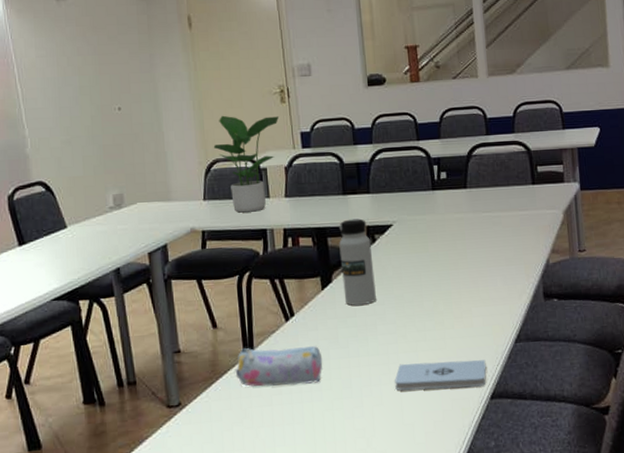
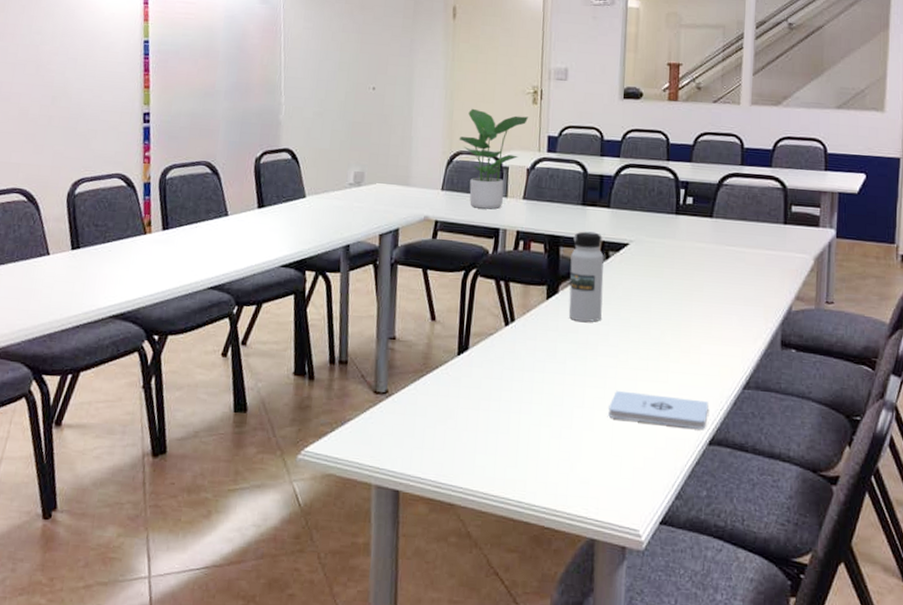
pencil case: present [235,345,323,387] -> none [446,346,537,395]

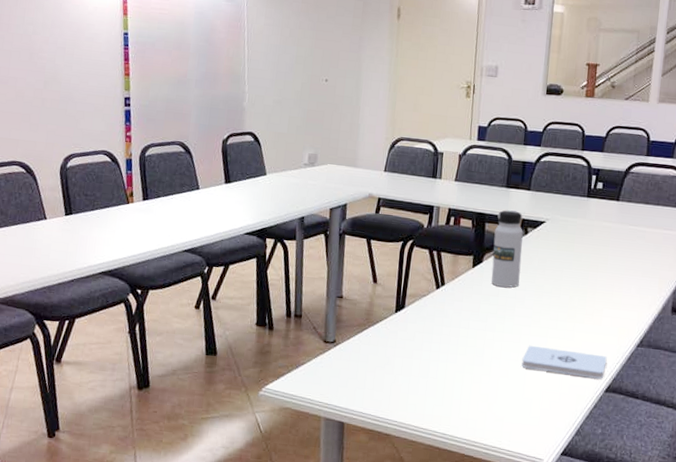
potted plant: present [459,108,528,209] -> none [400,100,461,189]

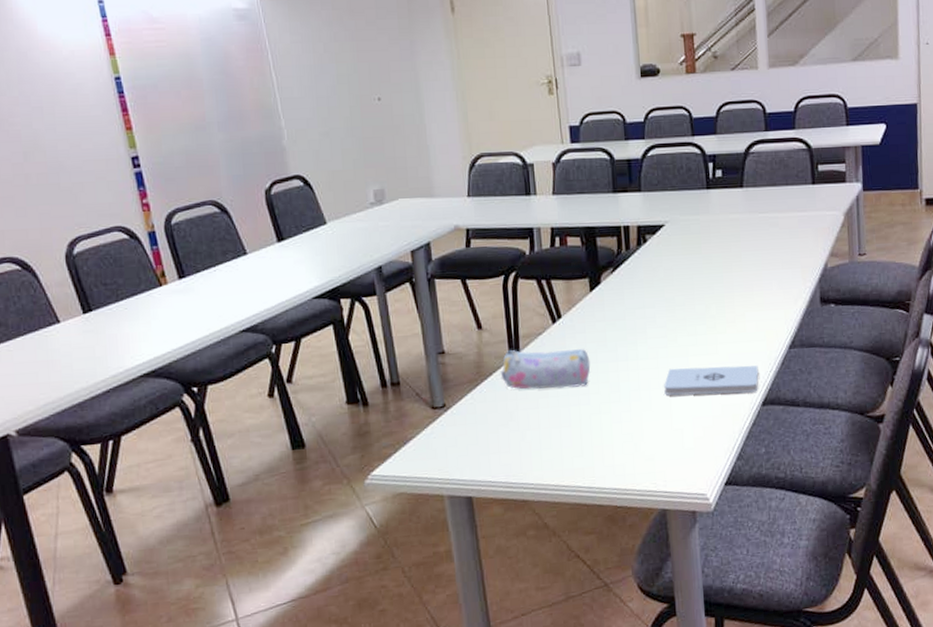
pencil case: none [385,305,463,347] -> present [500,348,591,390]
water bottle: present [491,210,523,288] -> none [608,218,646,308]

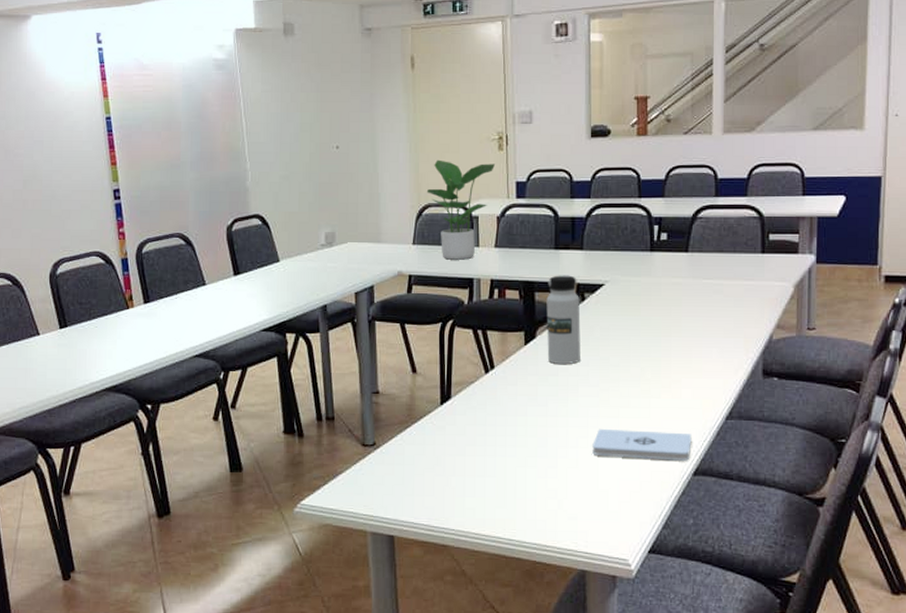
potted plant: none [477,107,546,210] -> present [426,159,495,260]
pencil case: present [500,348,591,390] -> none [431,396,520,438]
water bottle: none [608,218,646,308] -> present [546,275,581,364]

